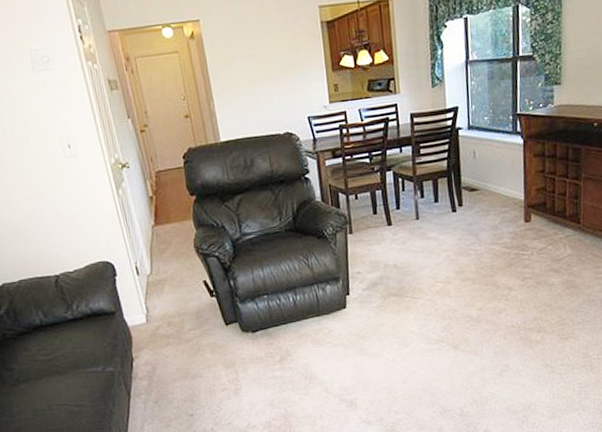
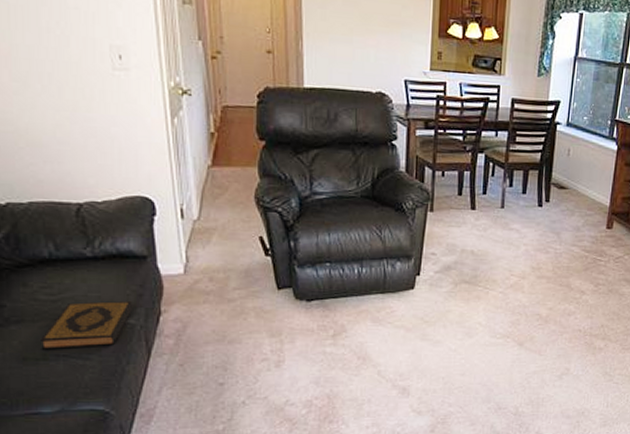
hardback book: none [44,352,111,402] -> present [40,301,133,350]

